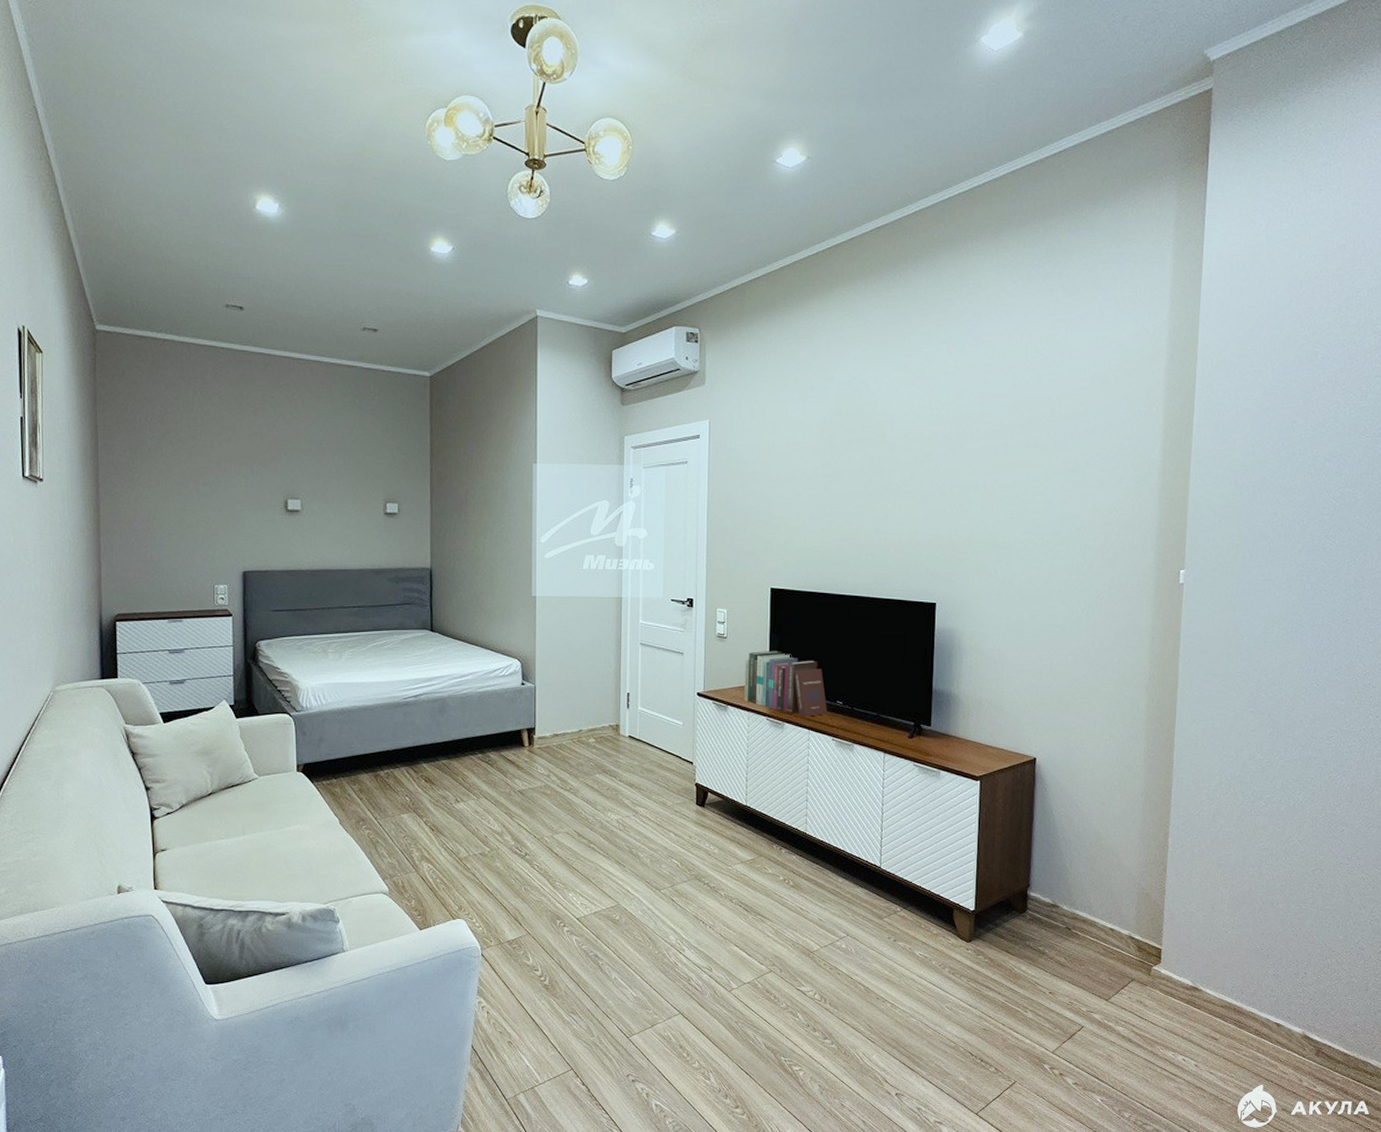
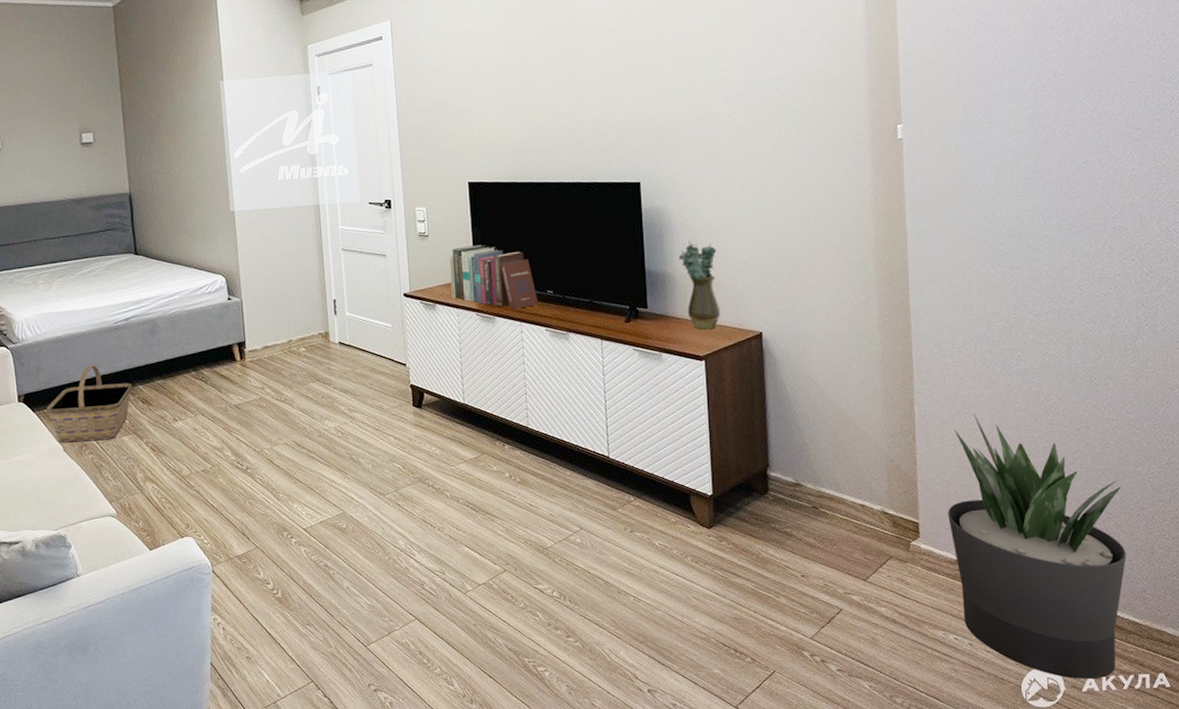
basket: none [326,739,416,817] -> present [46,365,132,443]
vase: none [965,664,1001,751] -> present [678,241,721,330]
planter: none [1188,850,1345,1103] -> present [948,414,1126,679]

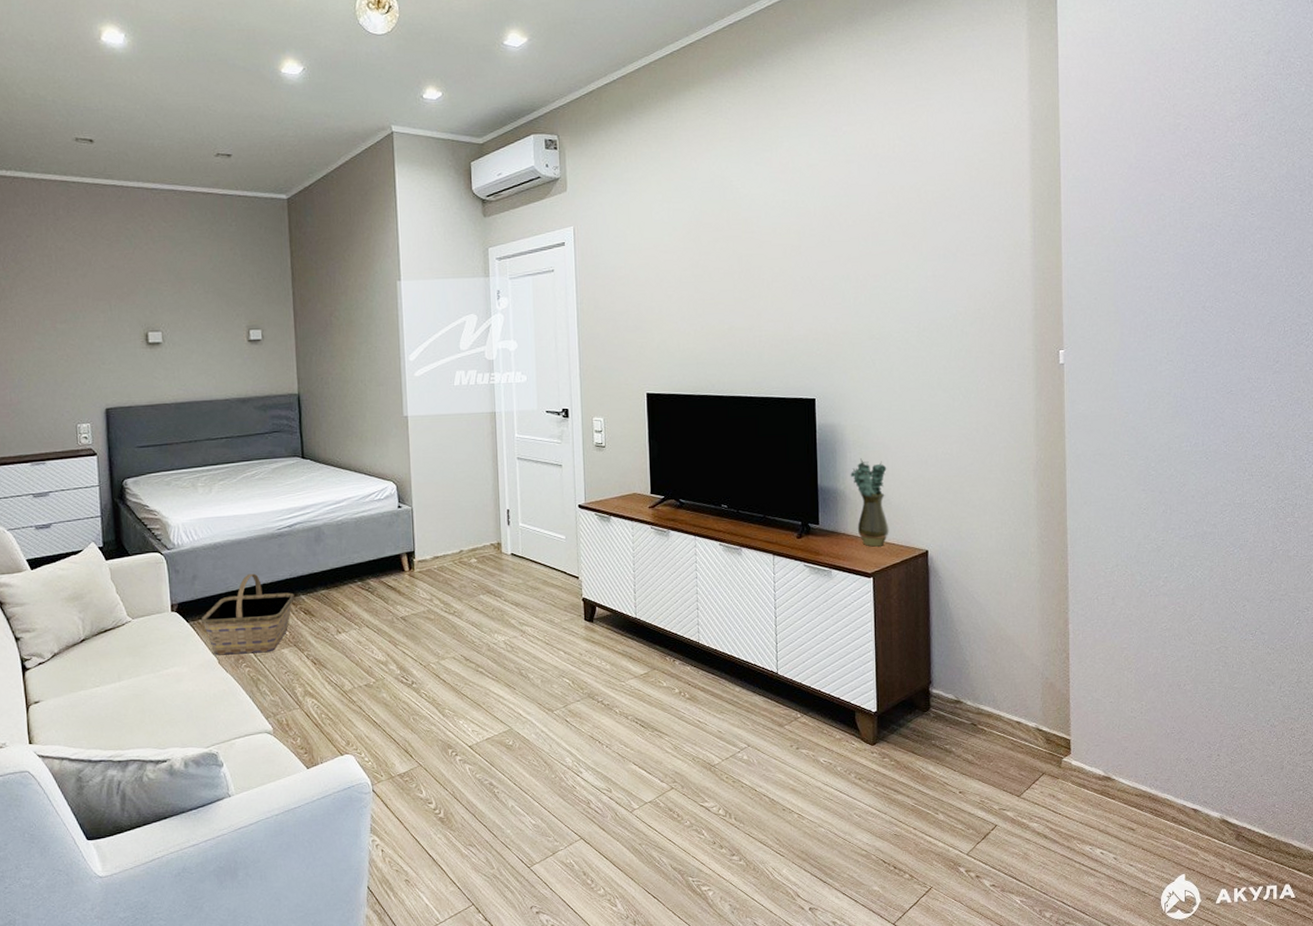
books: present [449,244,538,310] -> none [625,456,712,523]
planter: present [948,414,1126,679] -> none [1098,633,1258,891]

